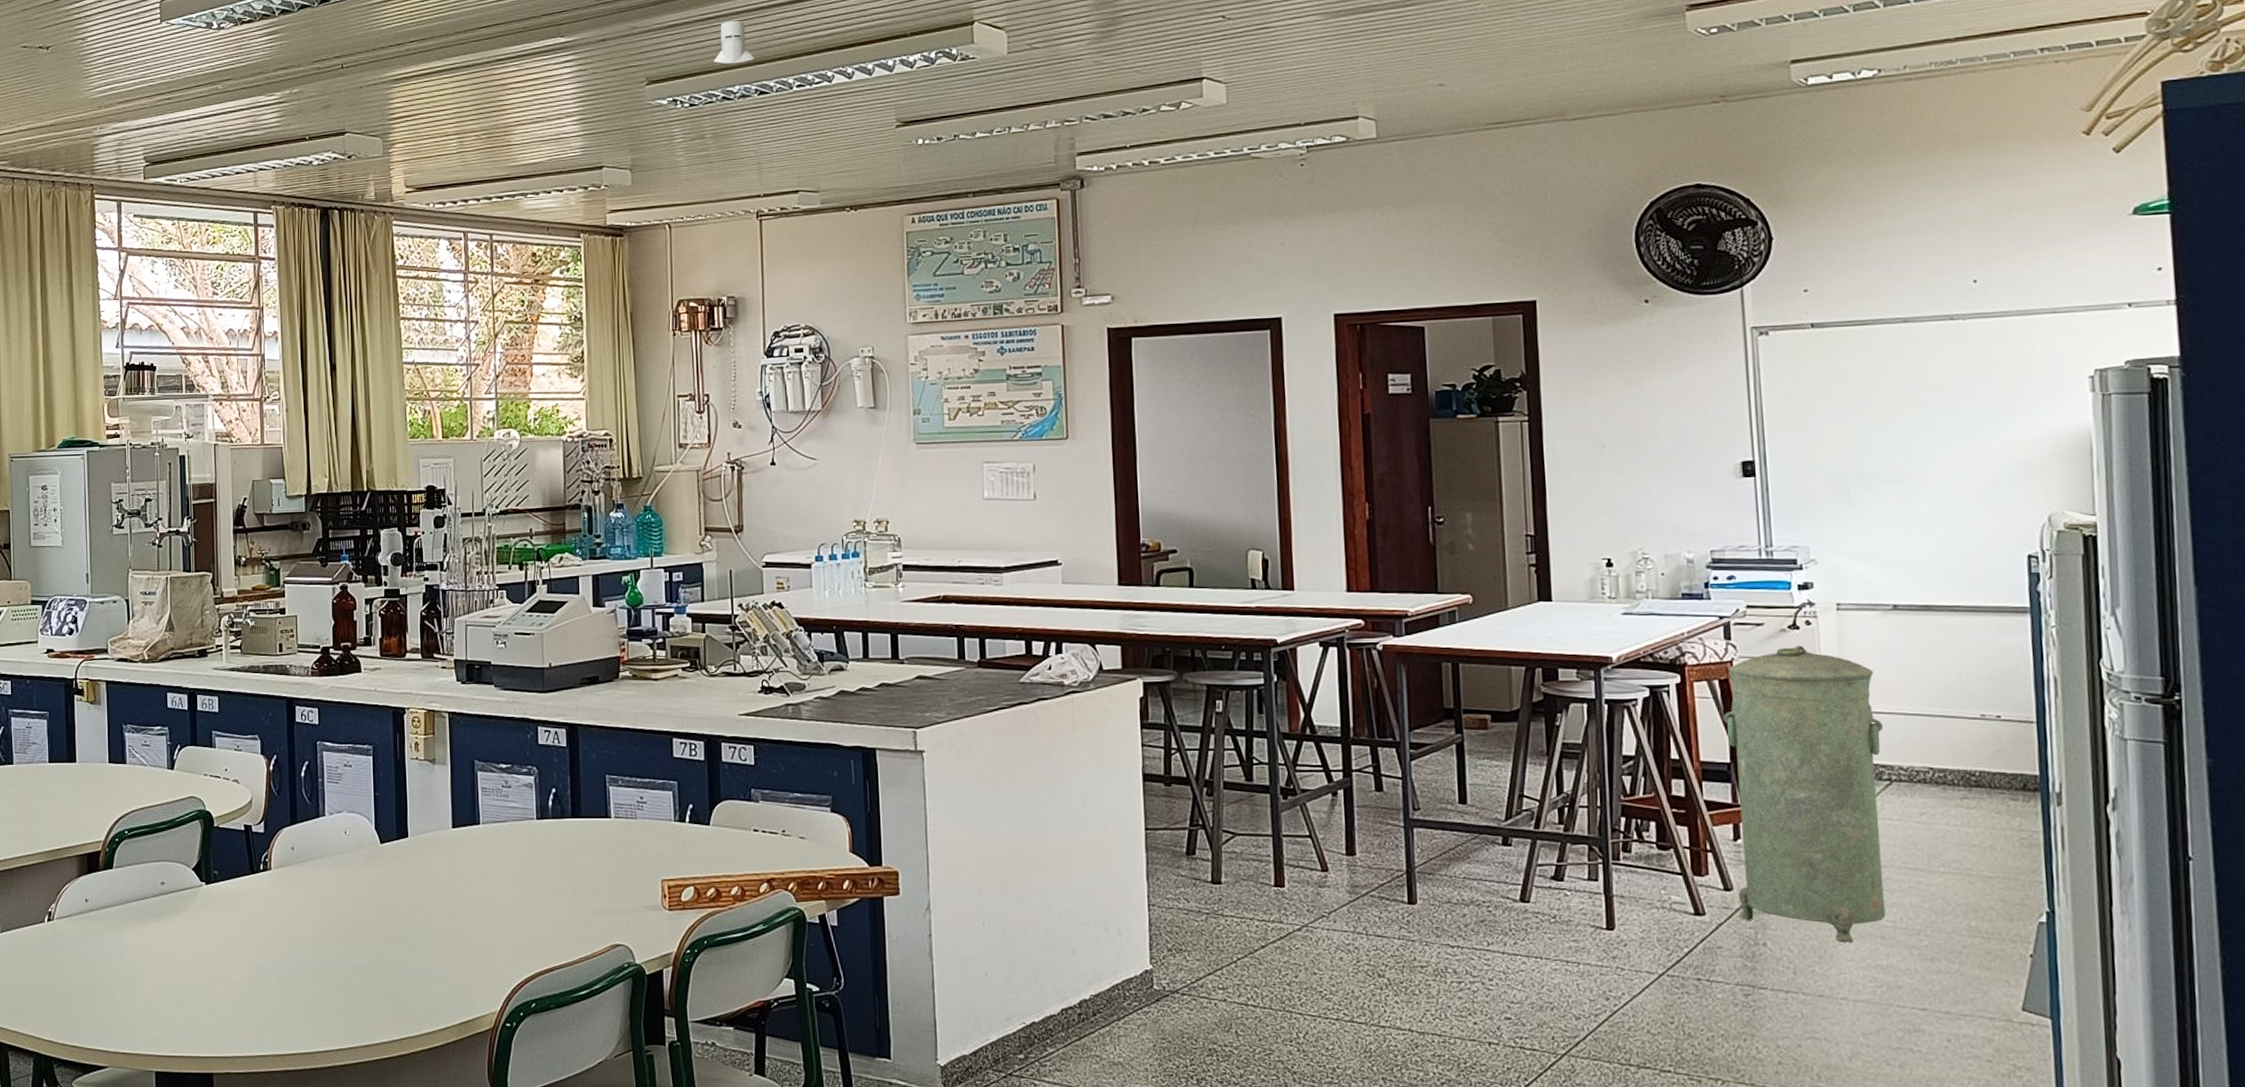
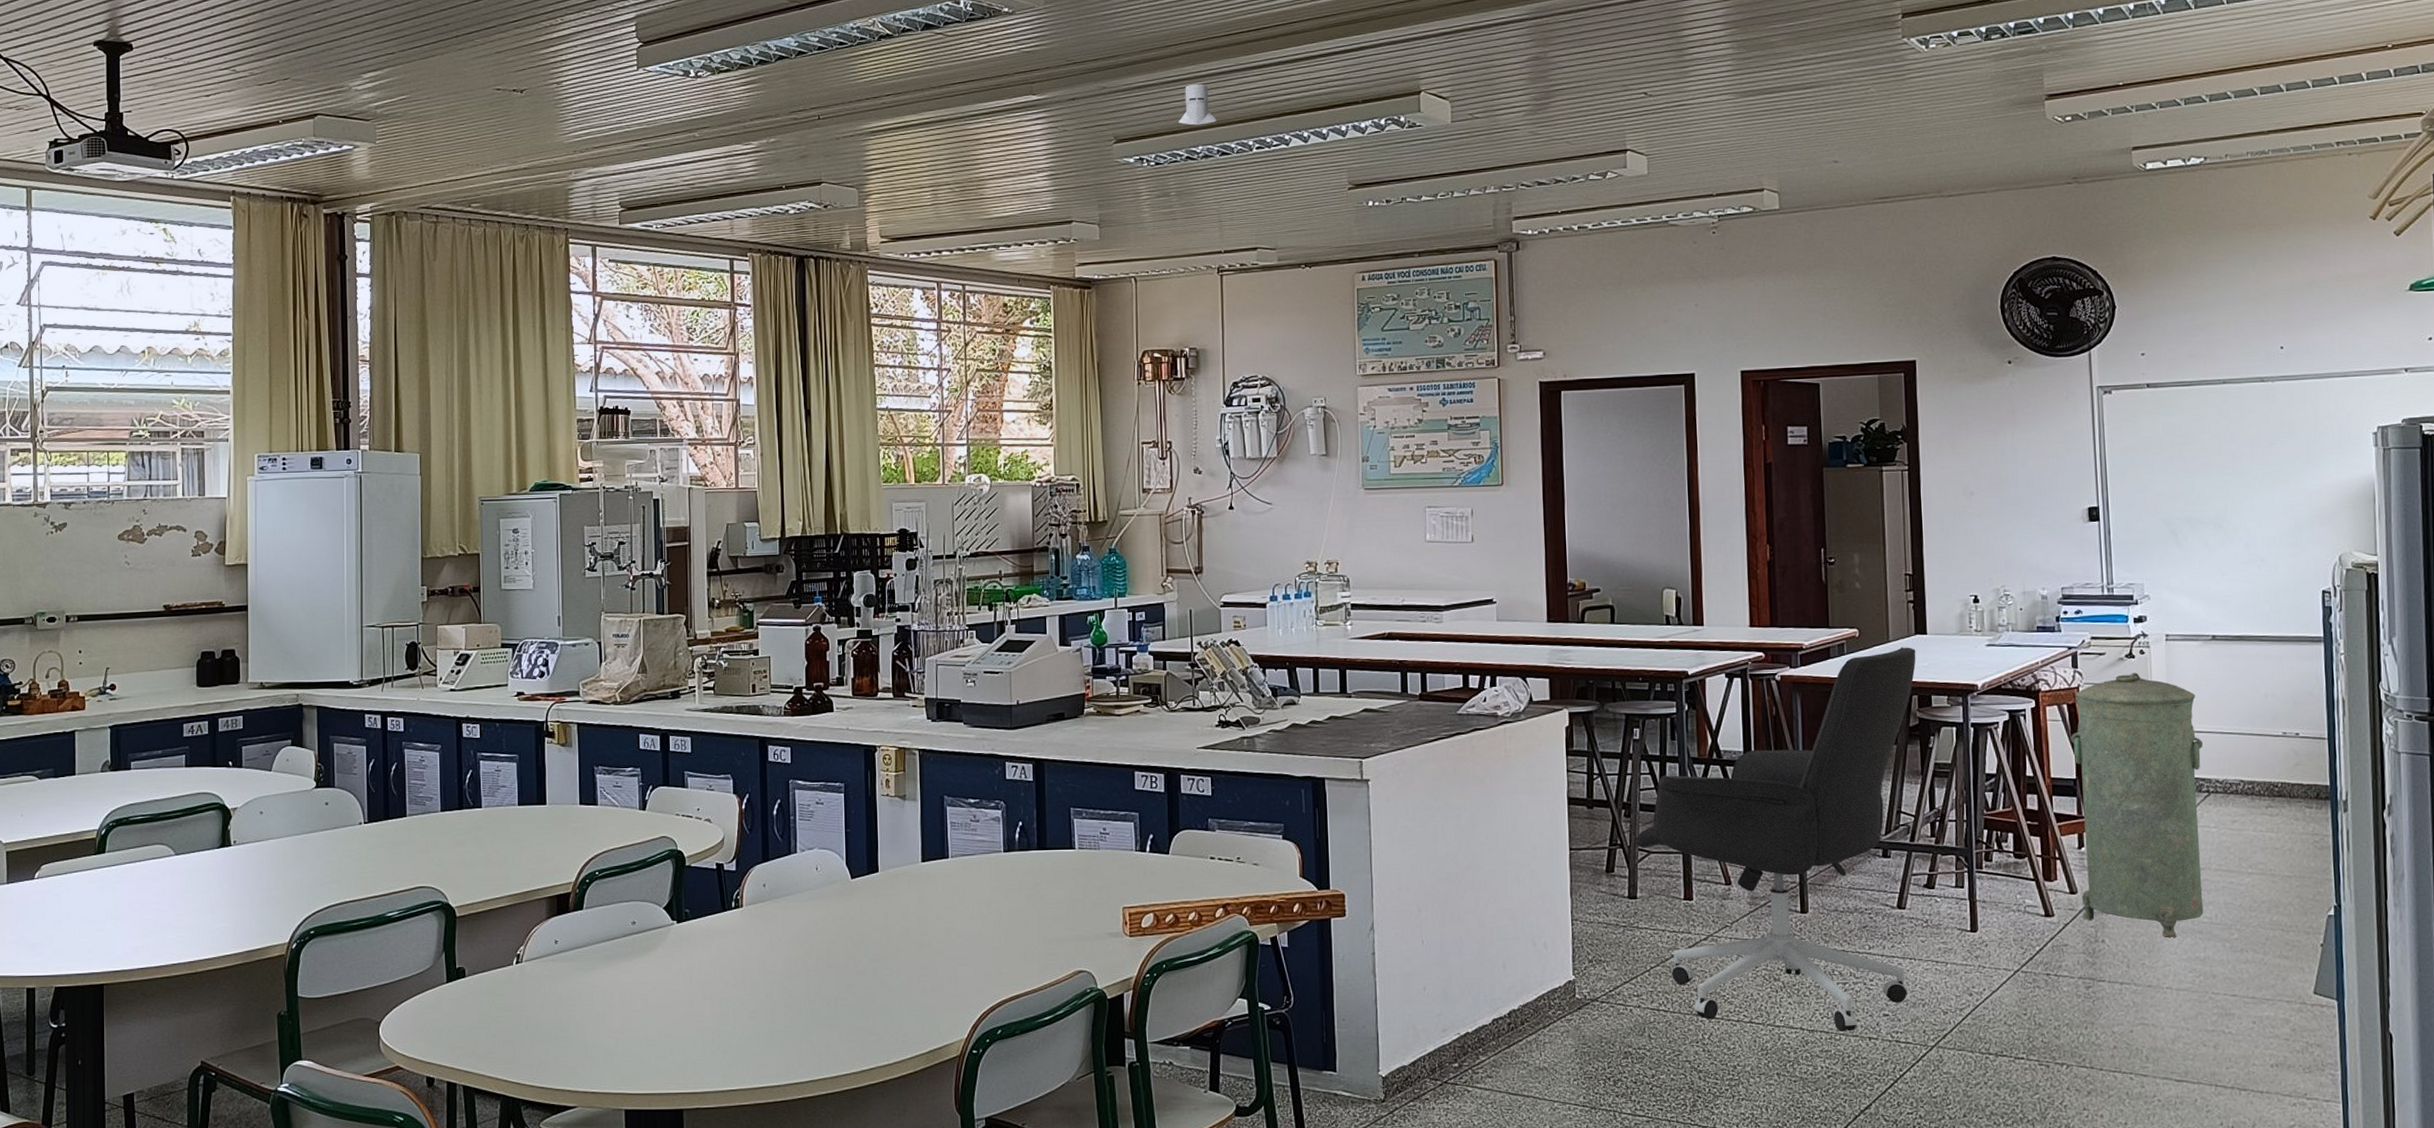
office chair: none [1219,615,1540,1035] -> present [1635,647,1916,1031]

